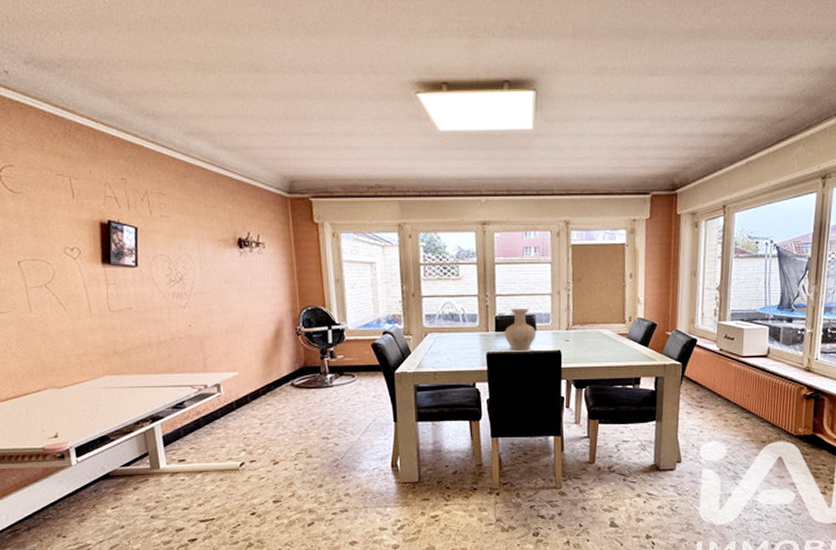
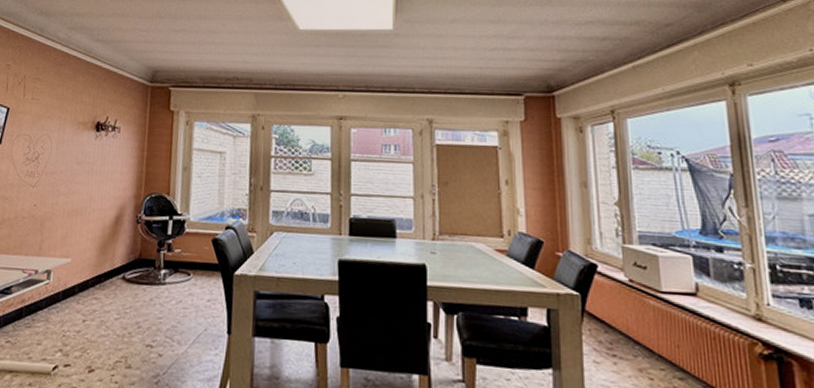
vase: present [505,309,536,350] -> none [360,211,396,261]

